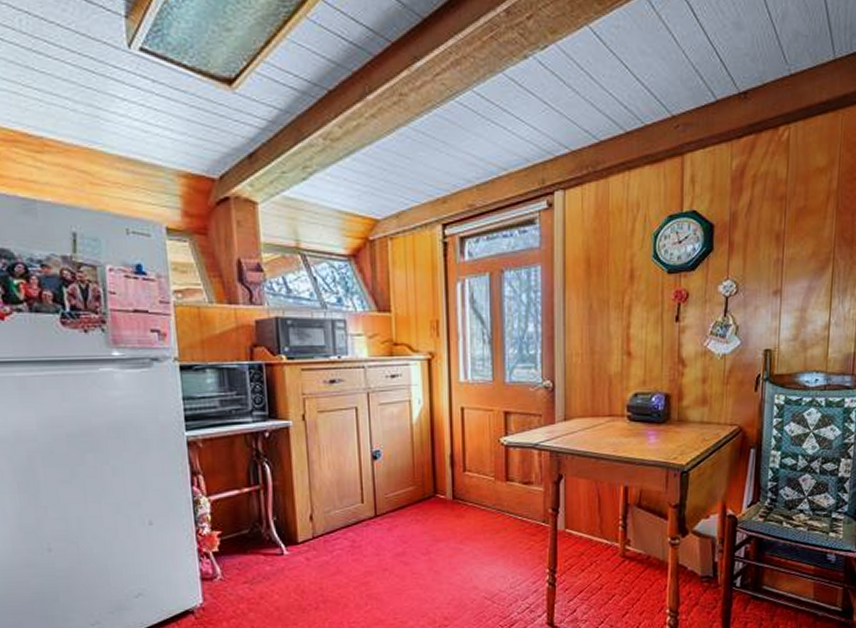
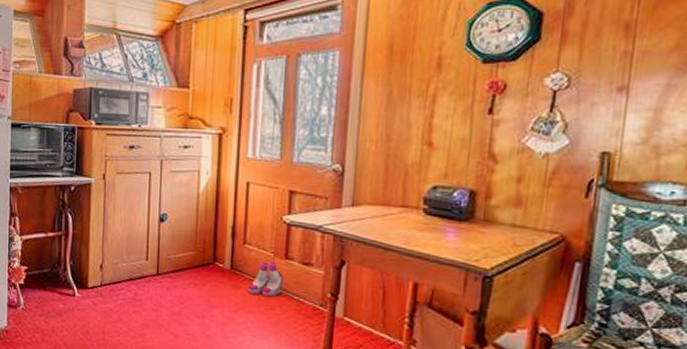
boots: none [473,485,507,522] -> present [248,261,284,297]

